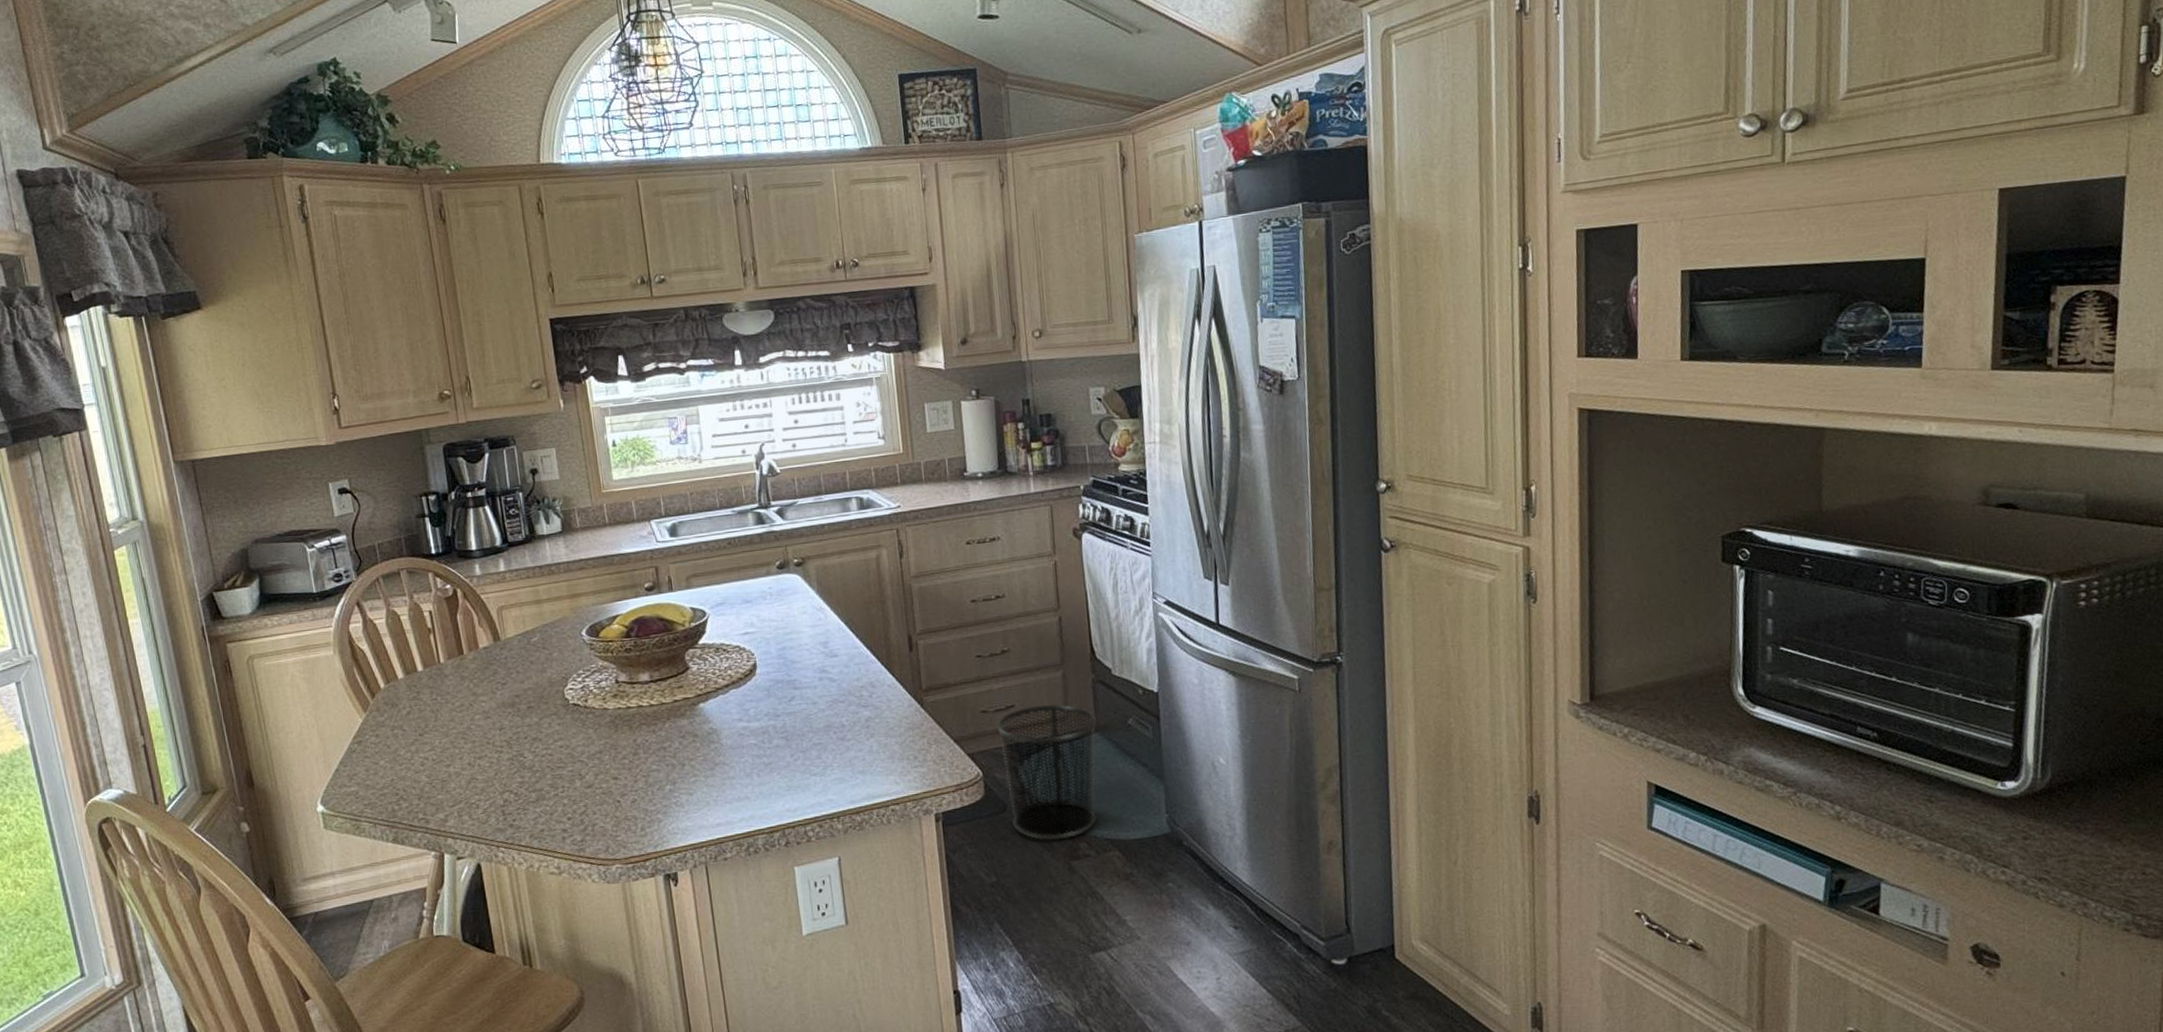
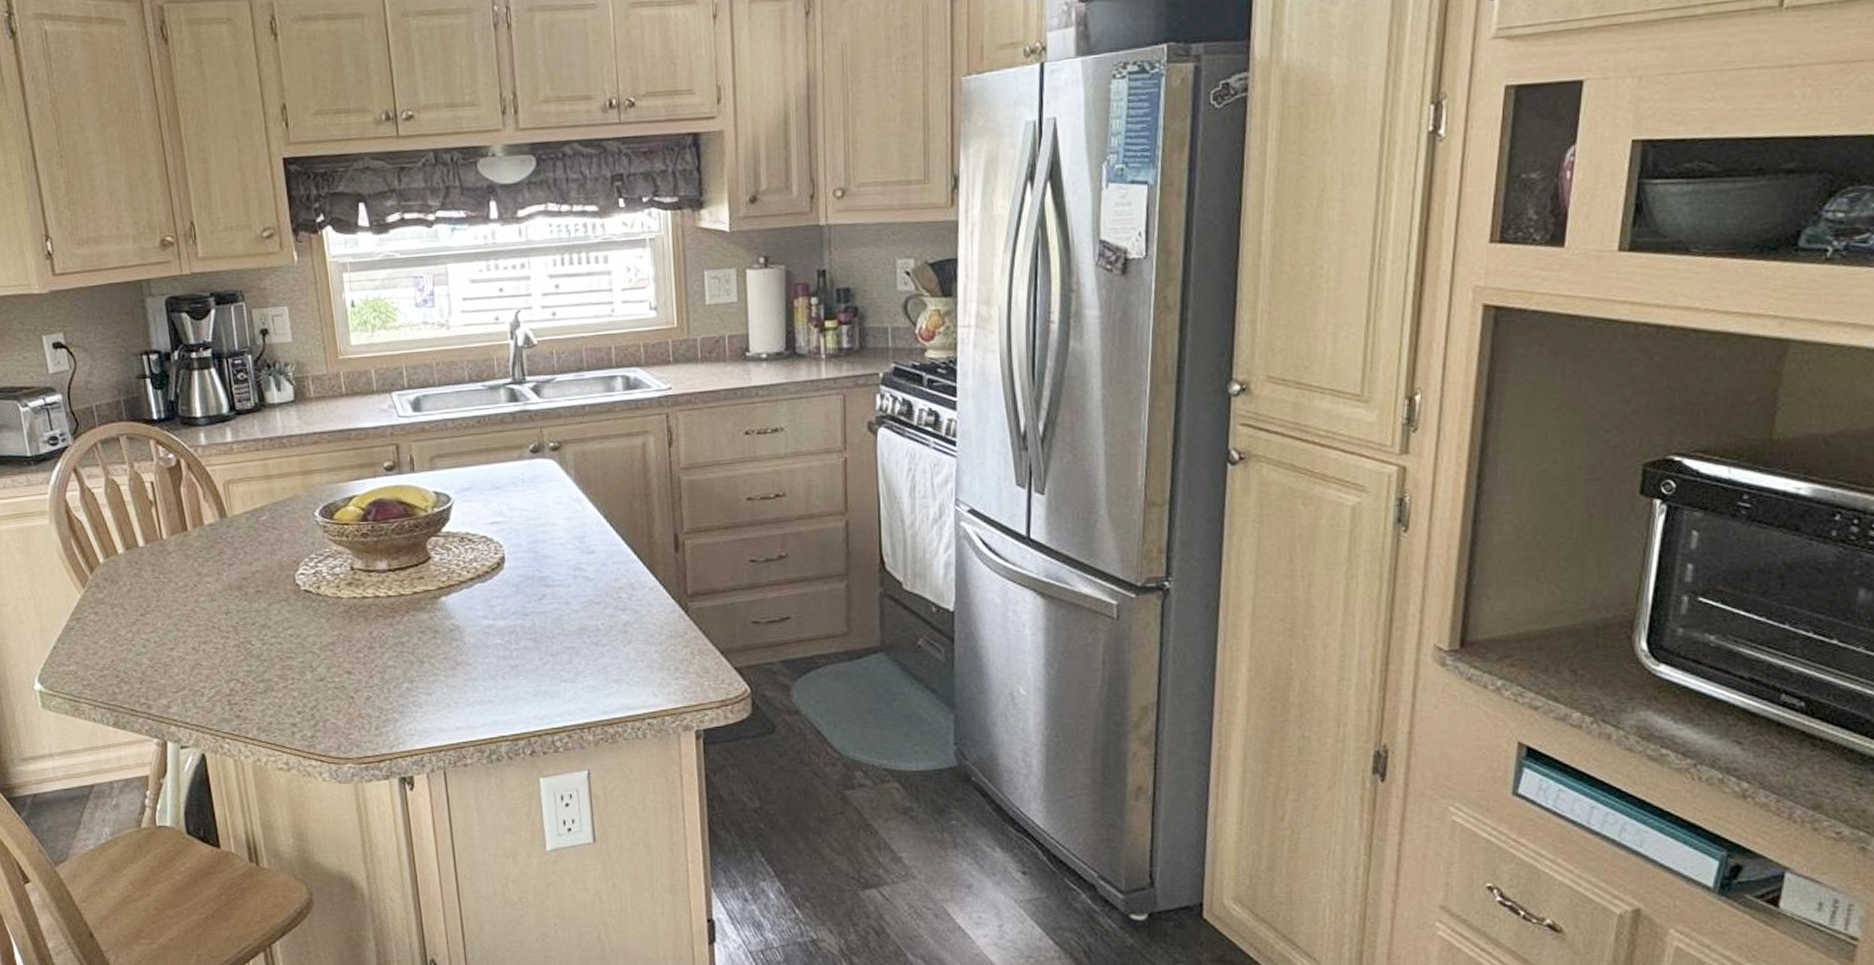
trash can: present [996,703,1097,841] -> none [769,618,882,766]

